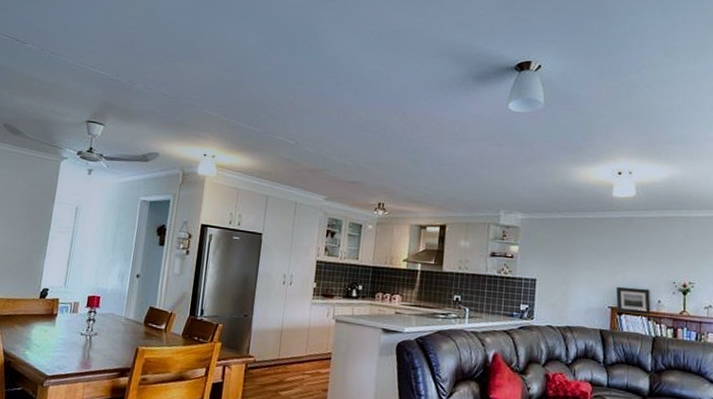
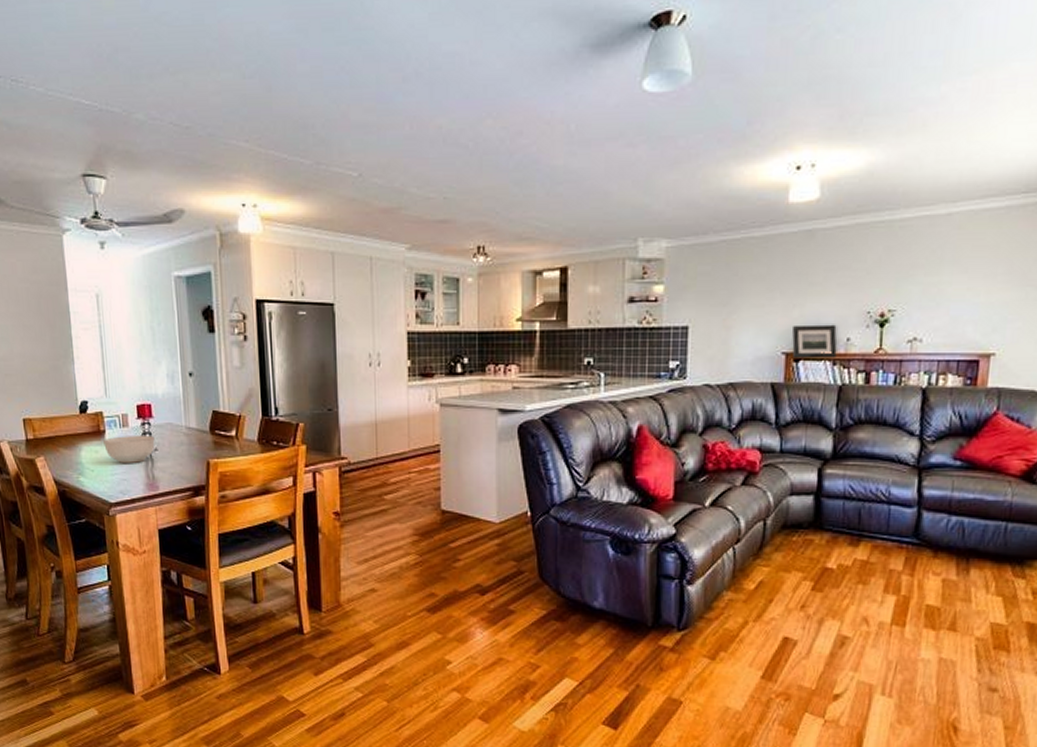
bowl: none [53,320,97,344] -> present [103,436,155,464]

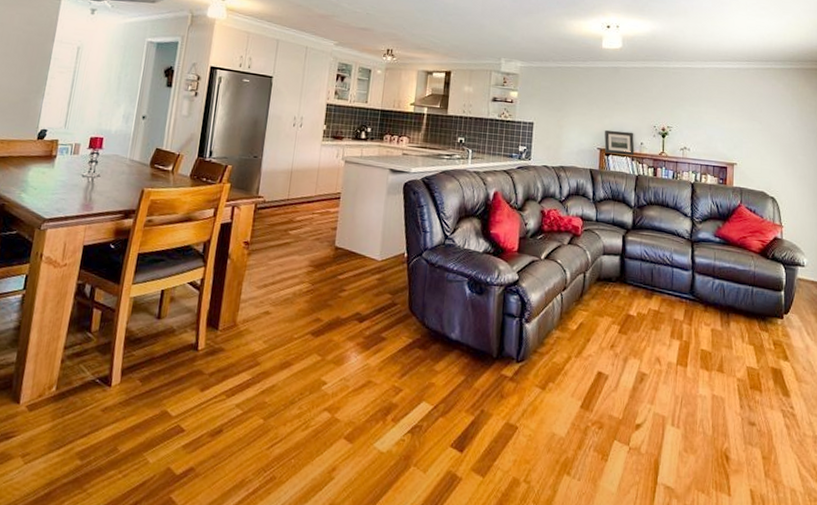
bowl: present [103,436,155,464] -> none [52,161,100,186]

